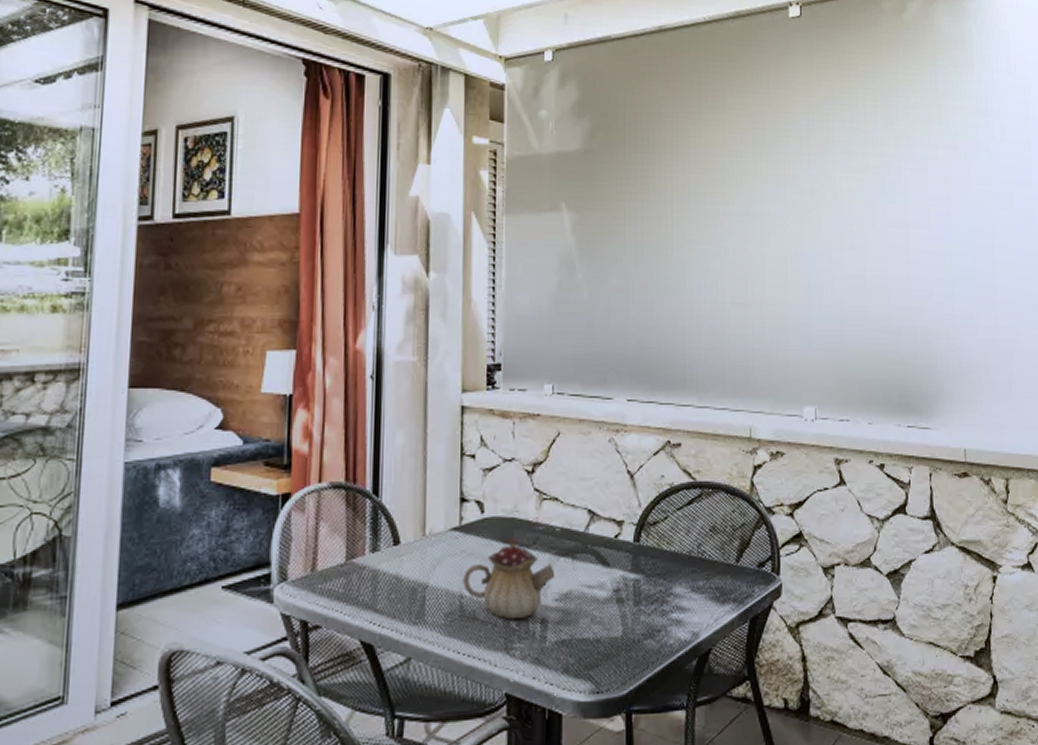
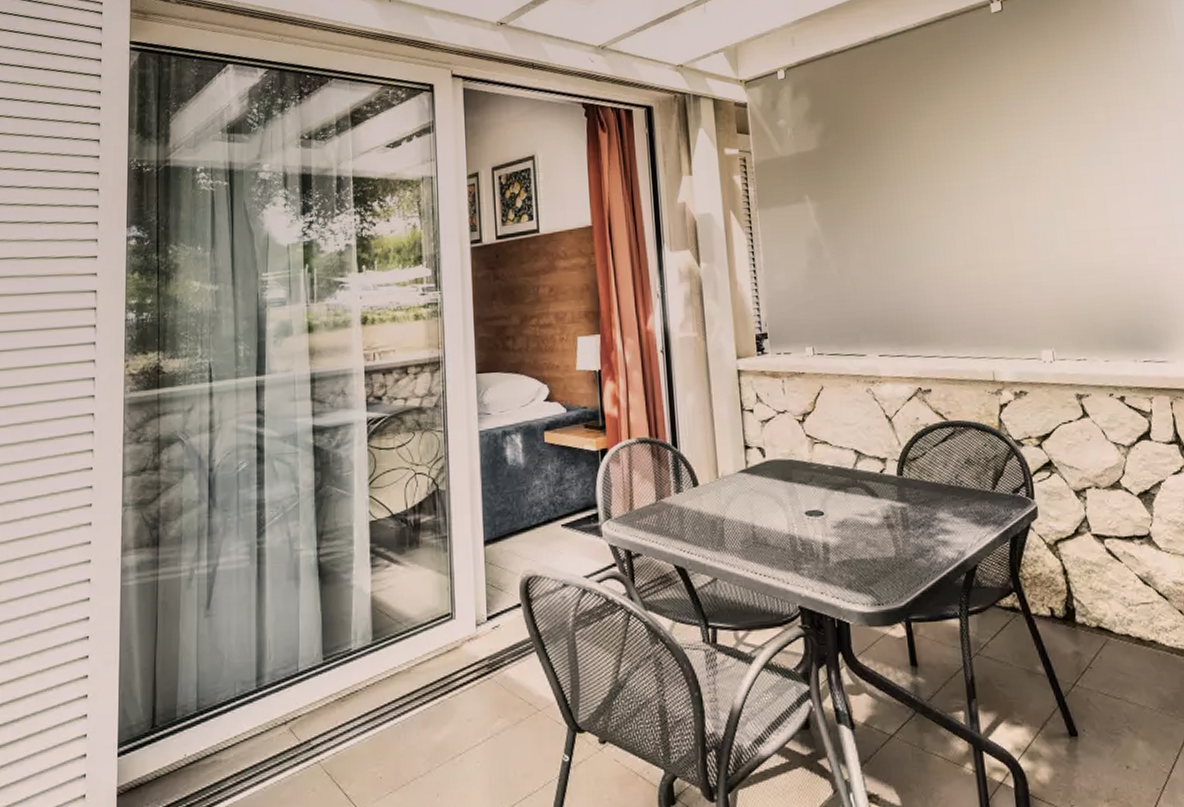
teapot: present [463,536,555,619] -> none [753,475,832,544]

